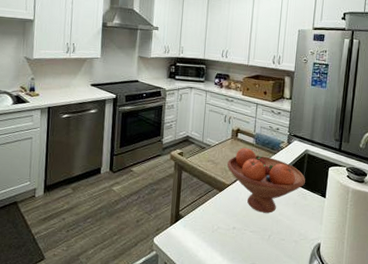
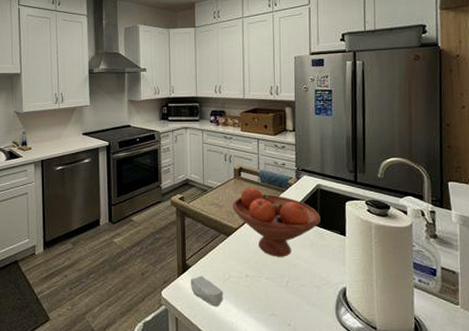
soap bar: none [181,226,211,254] -> present [191,276,223,306]

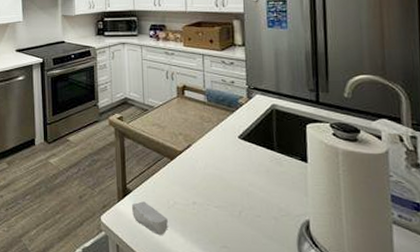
fruit bowl: present [233,187,321,257] -> none [176,106,277,184]

